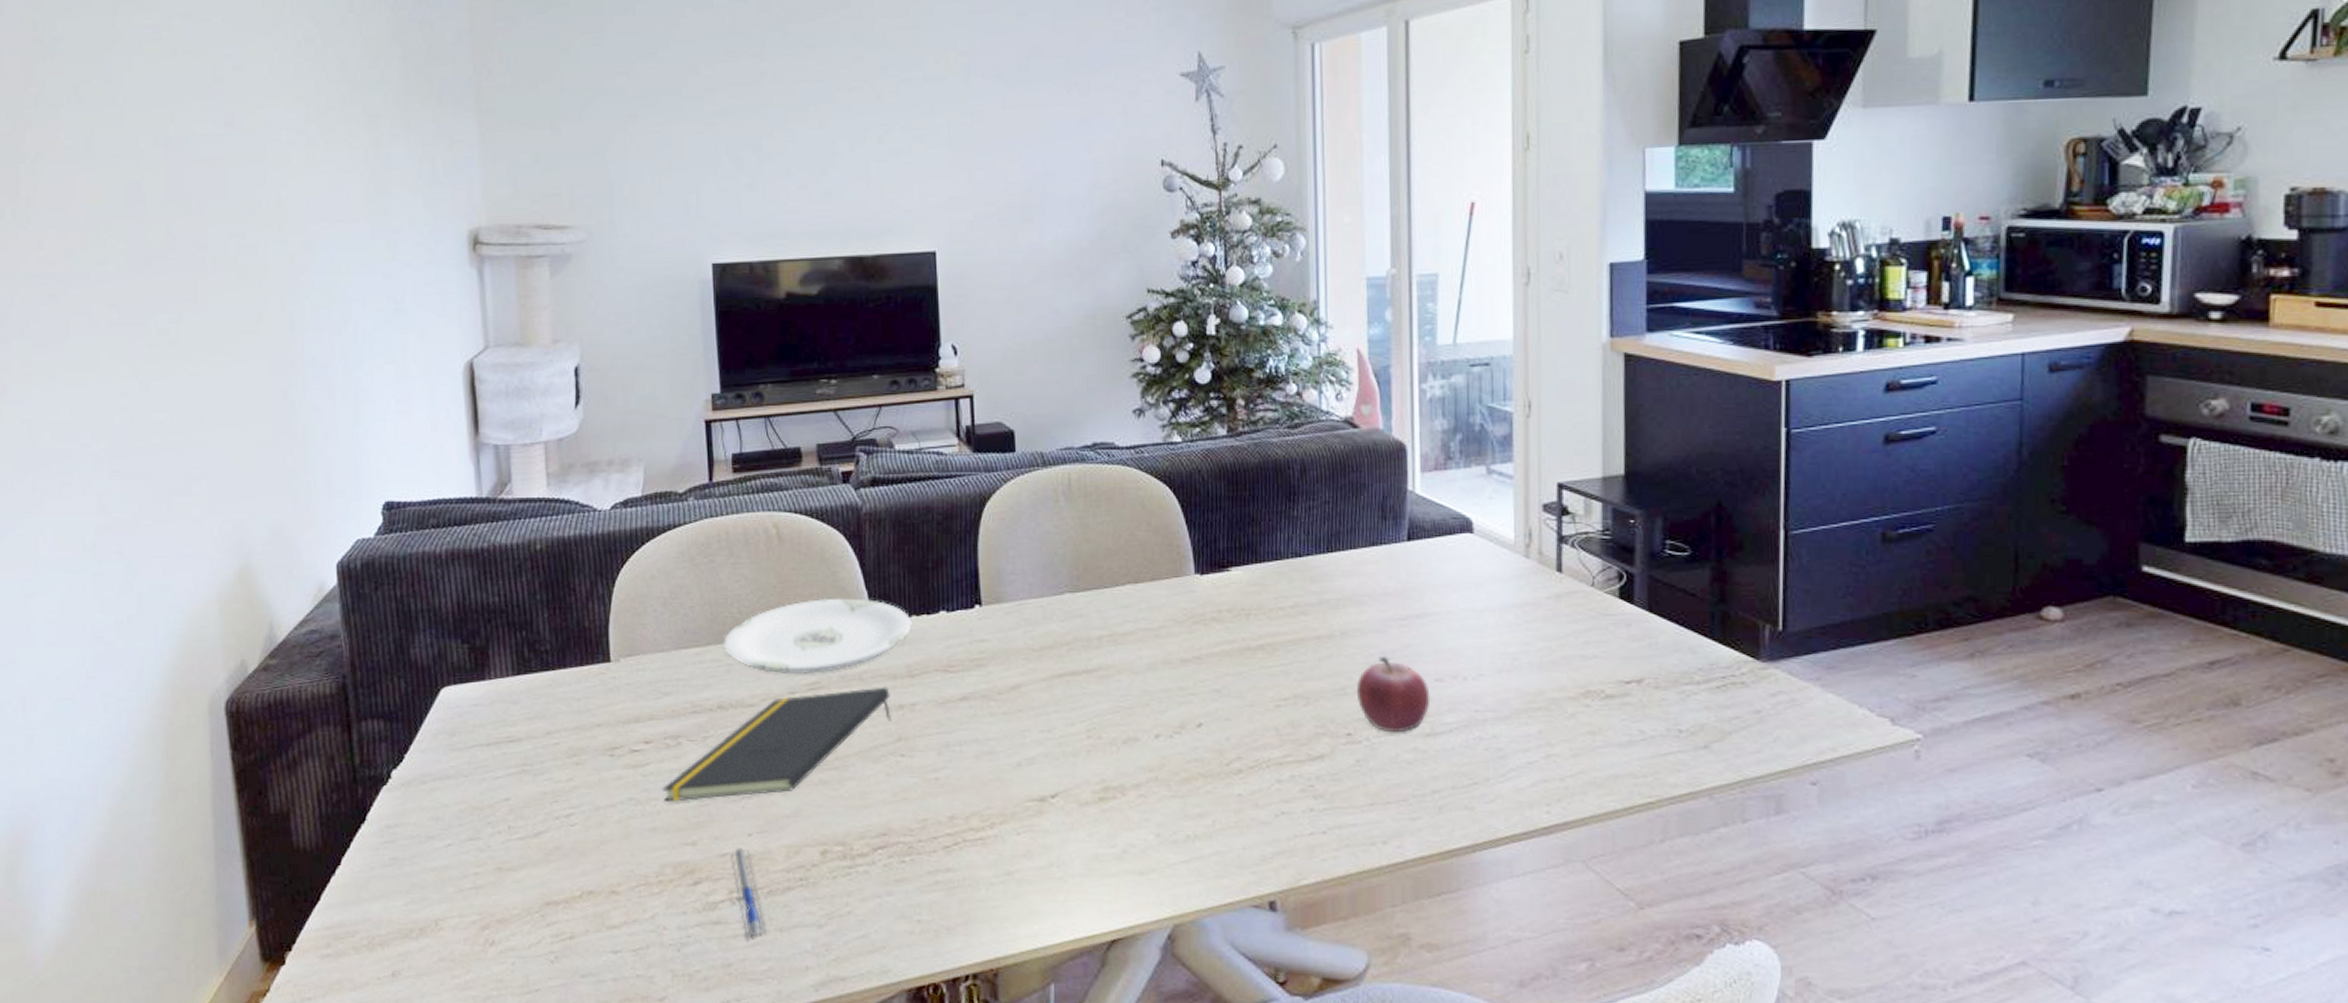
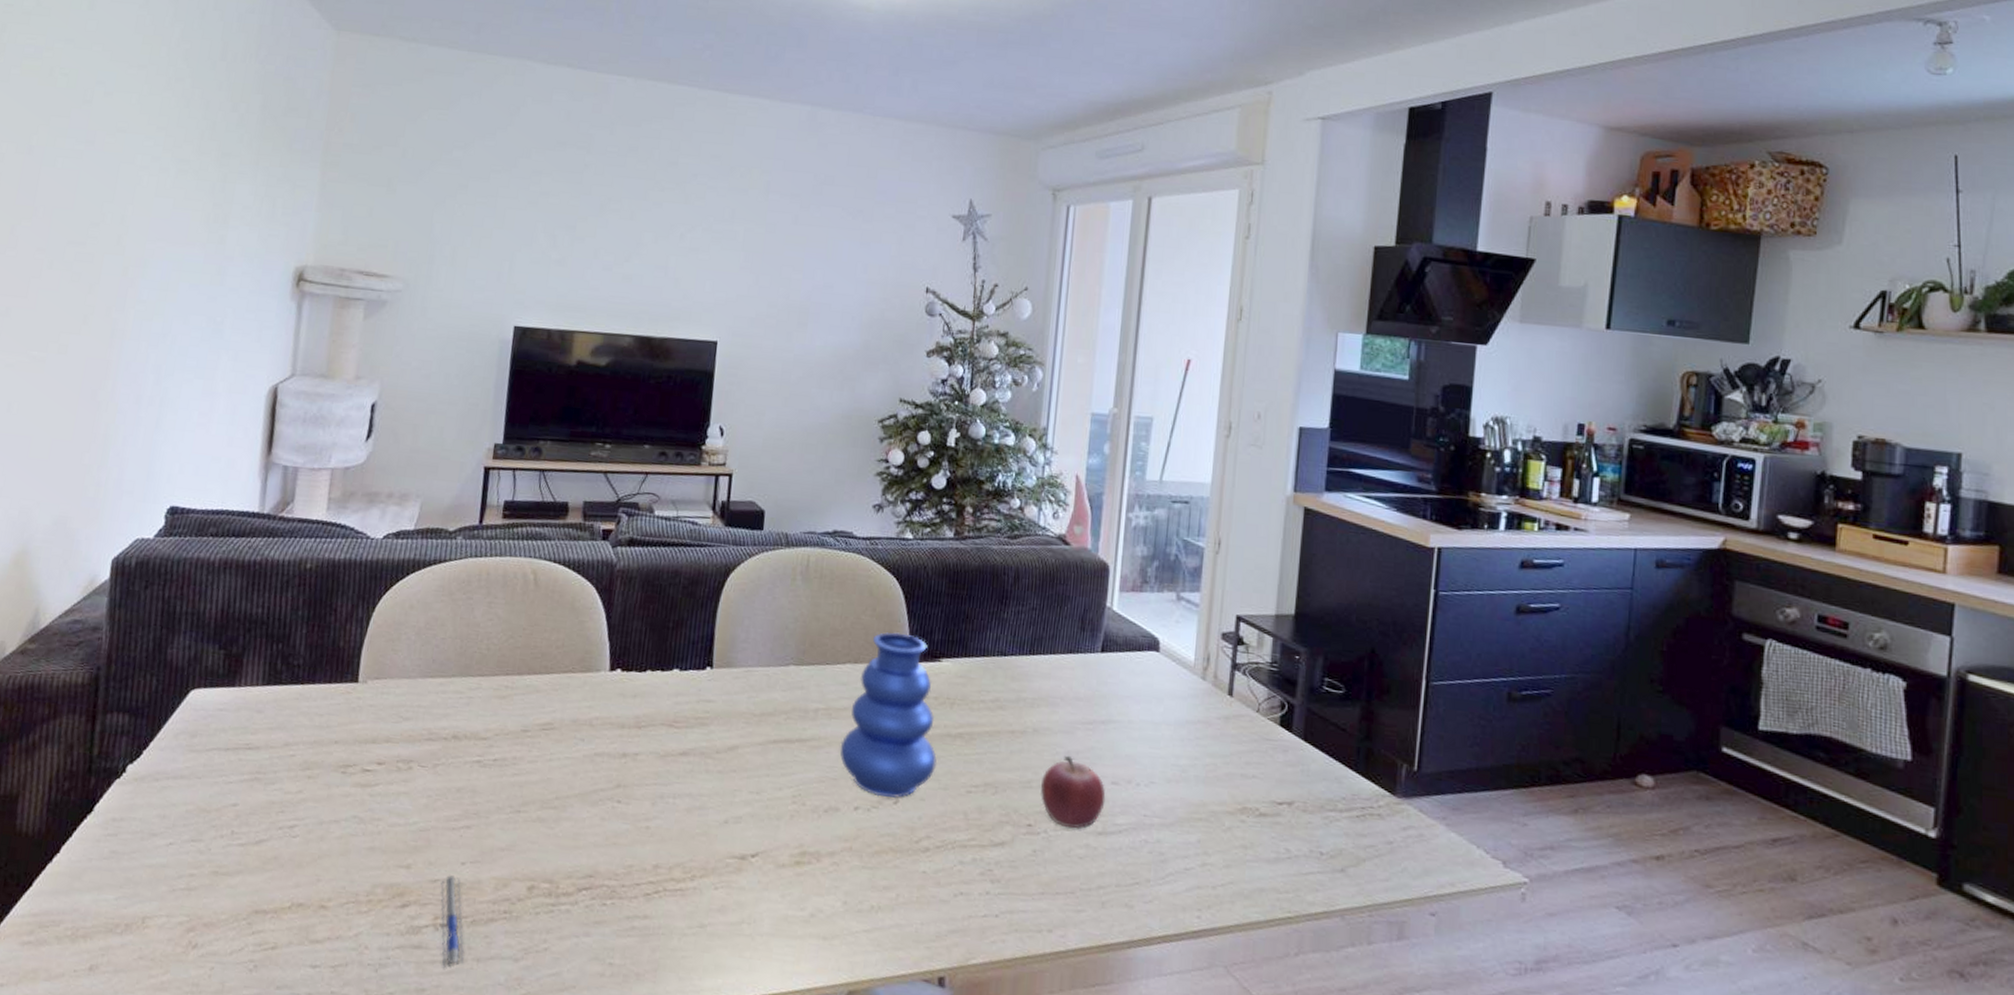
notepad: present [662,686,892,802] -> none [386,733,616,826]
plate: present [723,598,912,675] -> none [467,644,646,715]
vase: none [1131,545,1238,722] -> present [840,632,937,799]

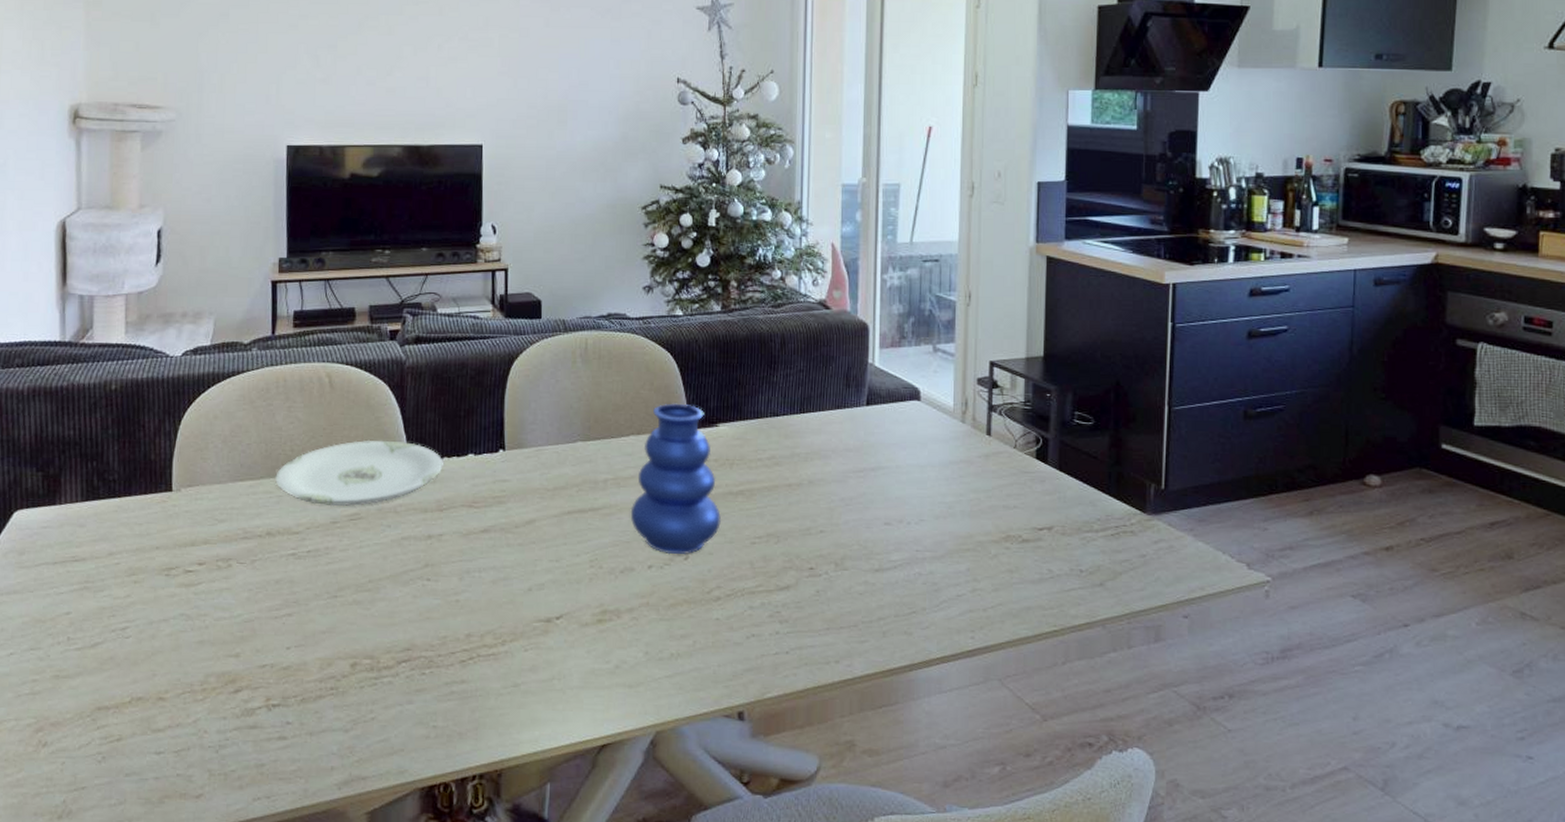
pen: present [440,875,465,967] -> none [269,660,298,743]
plate: none [467,644,646,715] -> present [275,439,443,507]
fruit: present [1040,755,1106,830] -> none [819,502,880,569]

